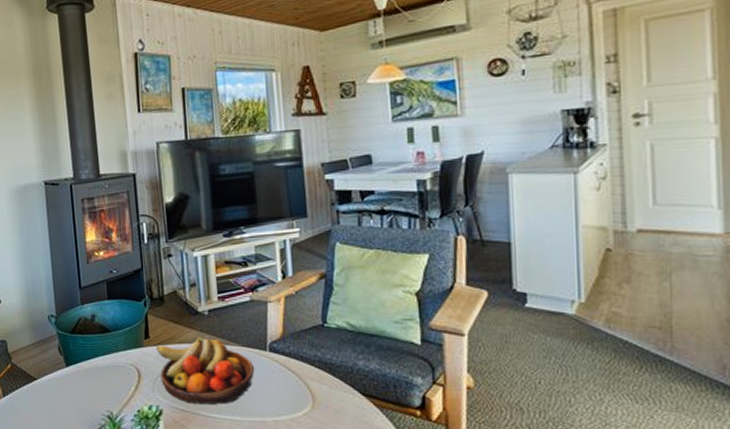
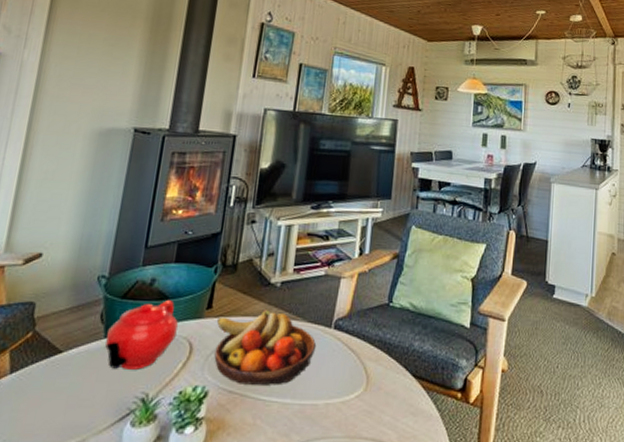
teapot: none [67,332,124,392] -> present [105,299,178,370]

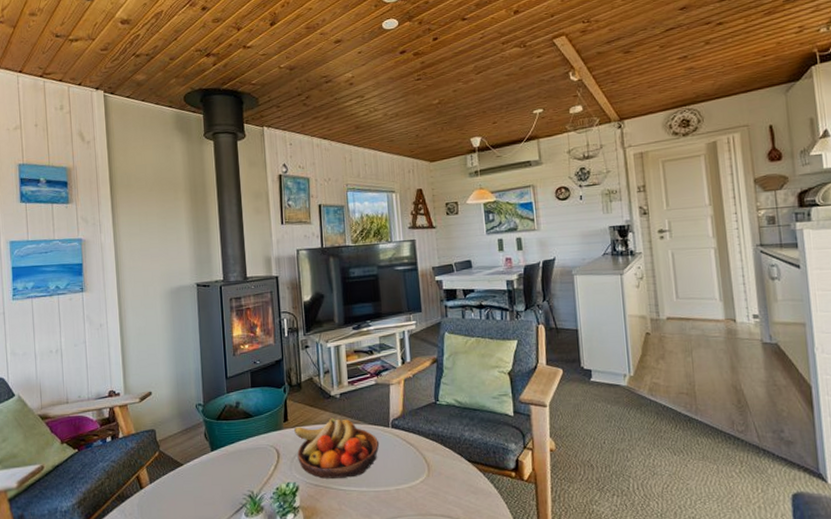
teapot: present [105,299,178,370] -> none [212,417,265,474]

